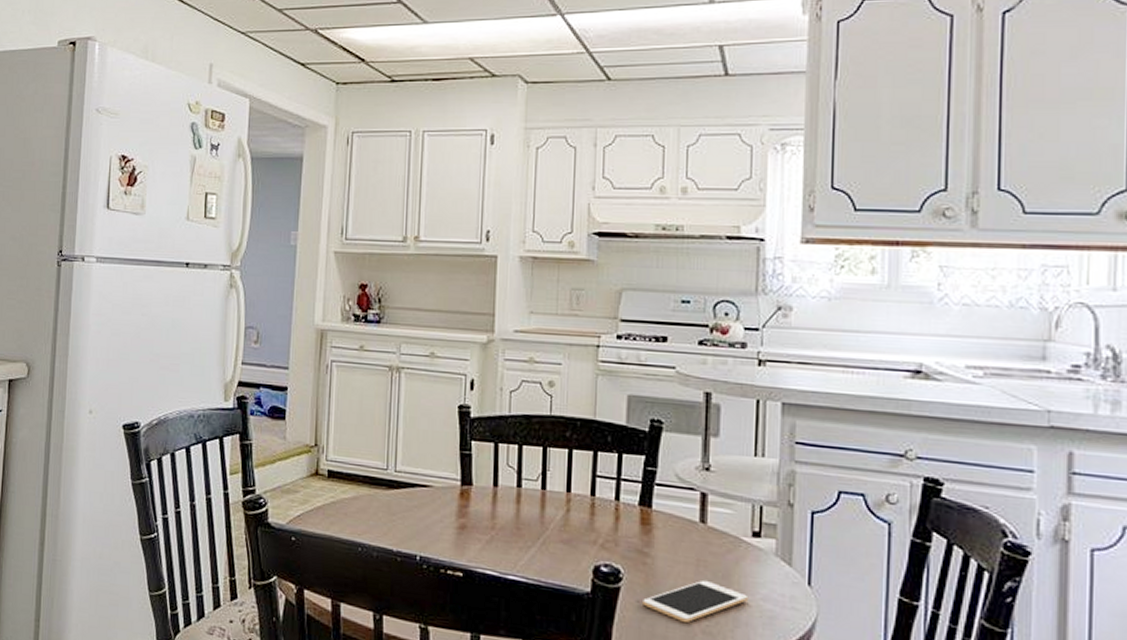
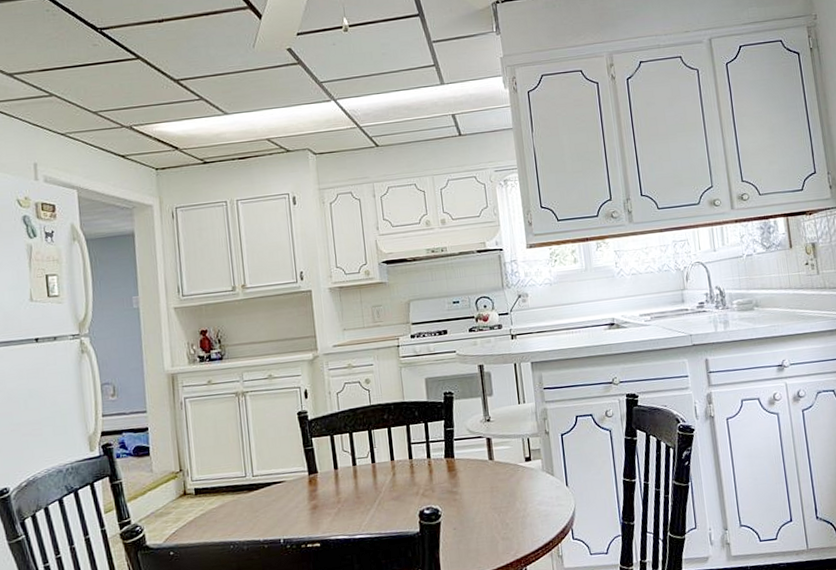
cell phone: present [643,579,749,624] -> none [458,500,530,536]

